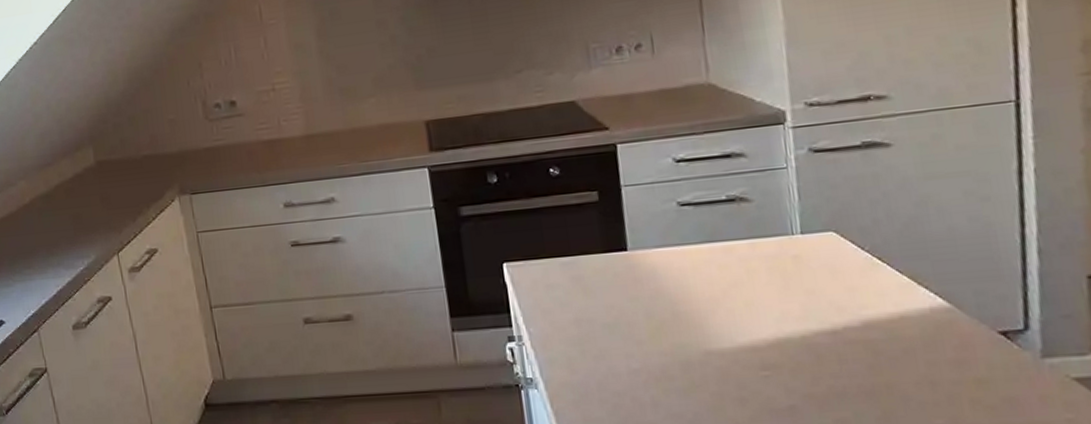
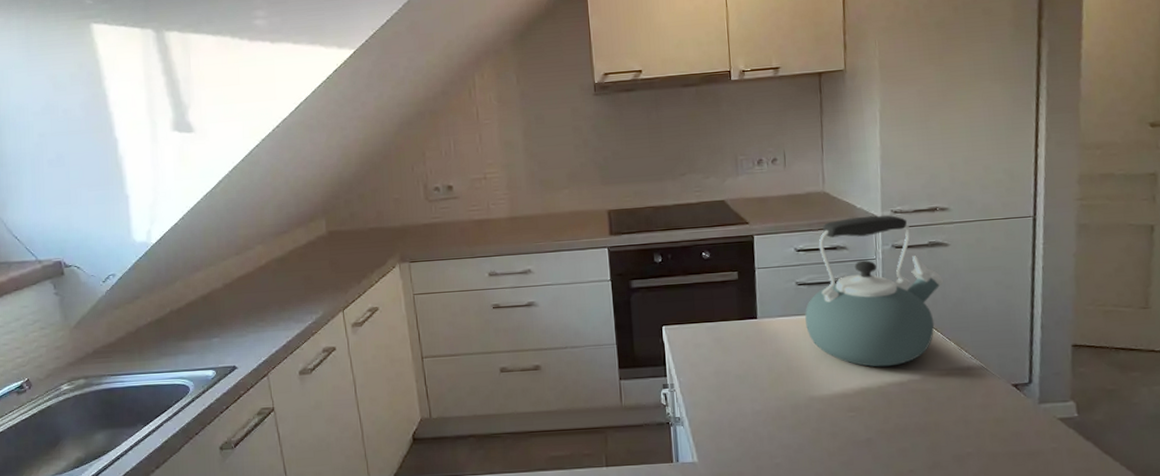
kettle: none [692,109,888,311] -> present [805,215,944,367]

